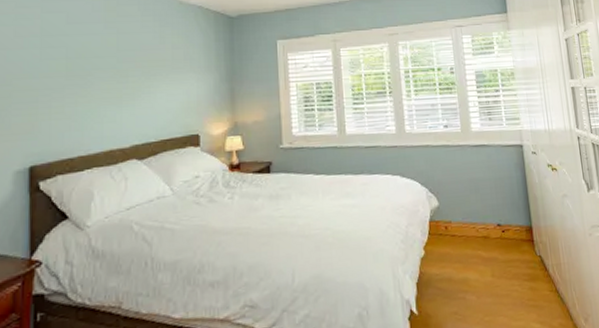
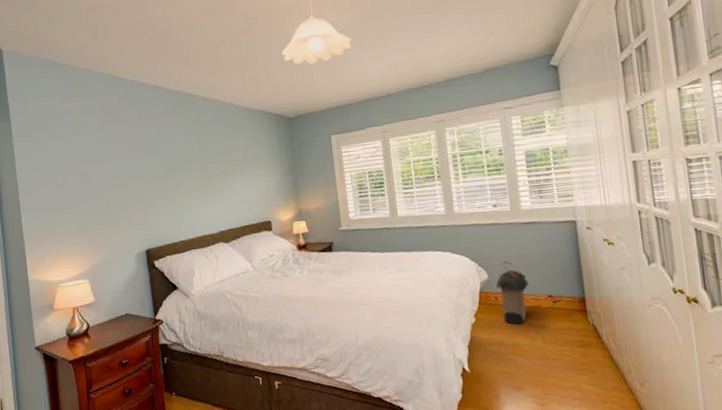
laundry hamper: none [446,186,479,257] -> present [495,260,530,324]

